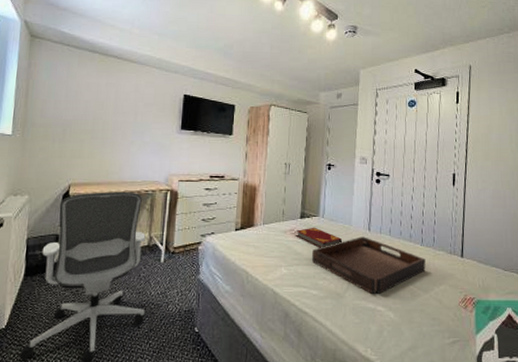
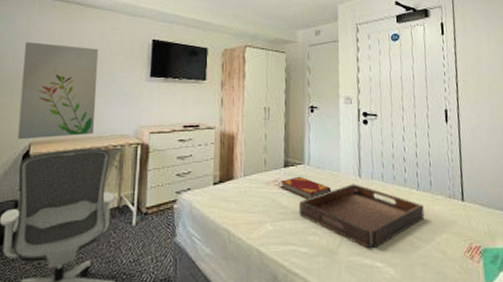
wall art: none [58,90,134,181] -> present [17,41,99,140]

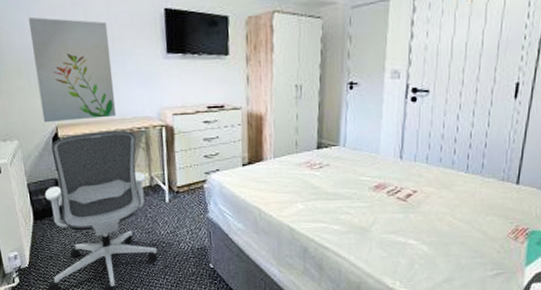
hardback book: present [280,176,331,200] -> none [312,158,367,181]
serving tray: present [298,184,425,249] -> none [331,166,470,228]

